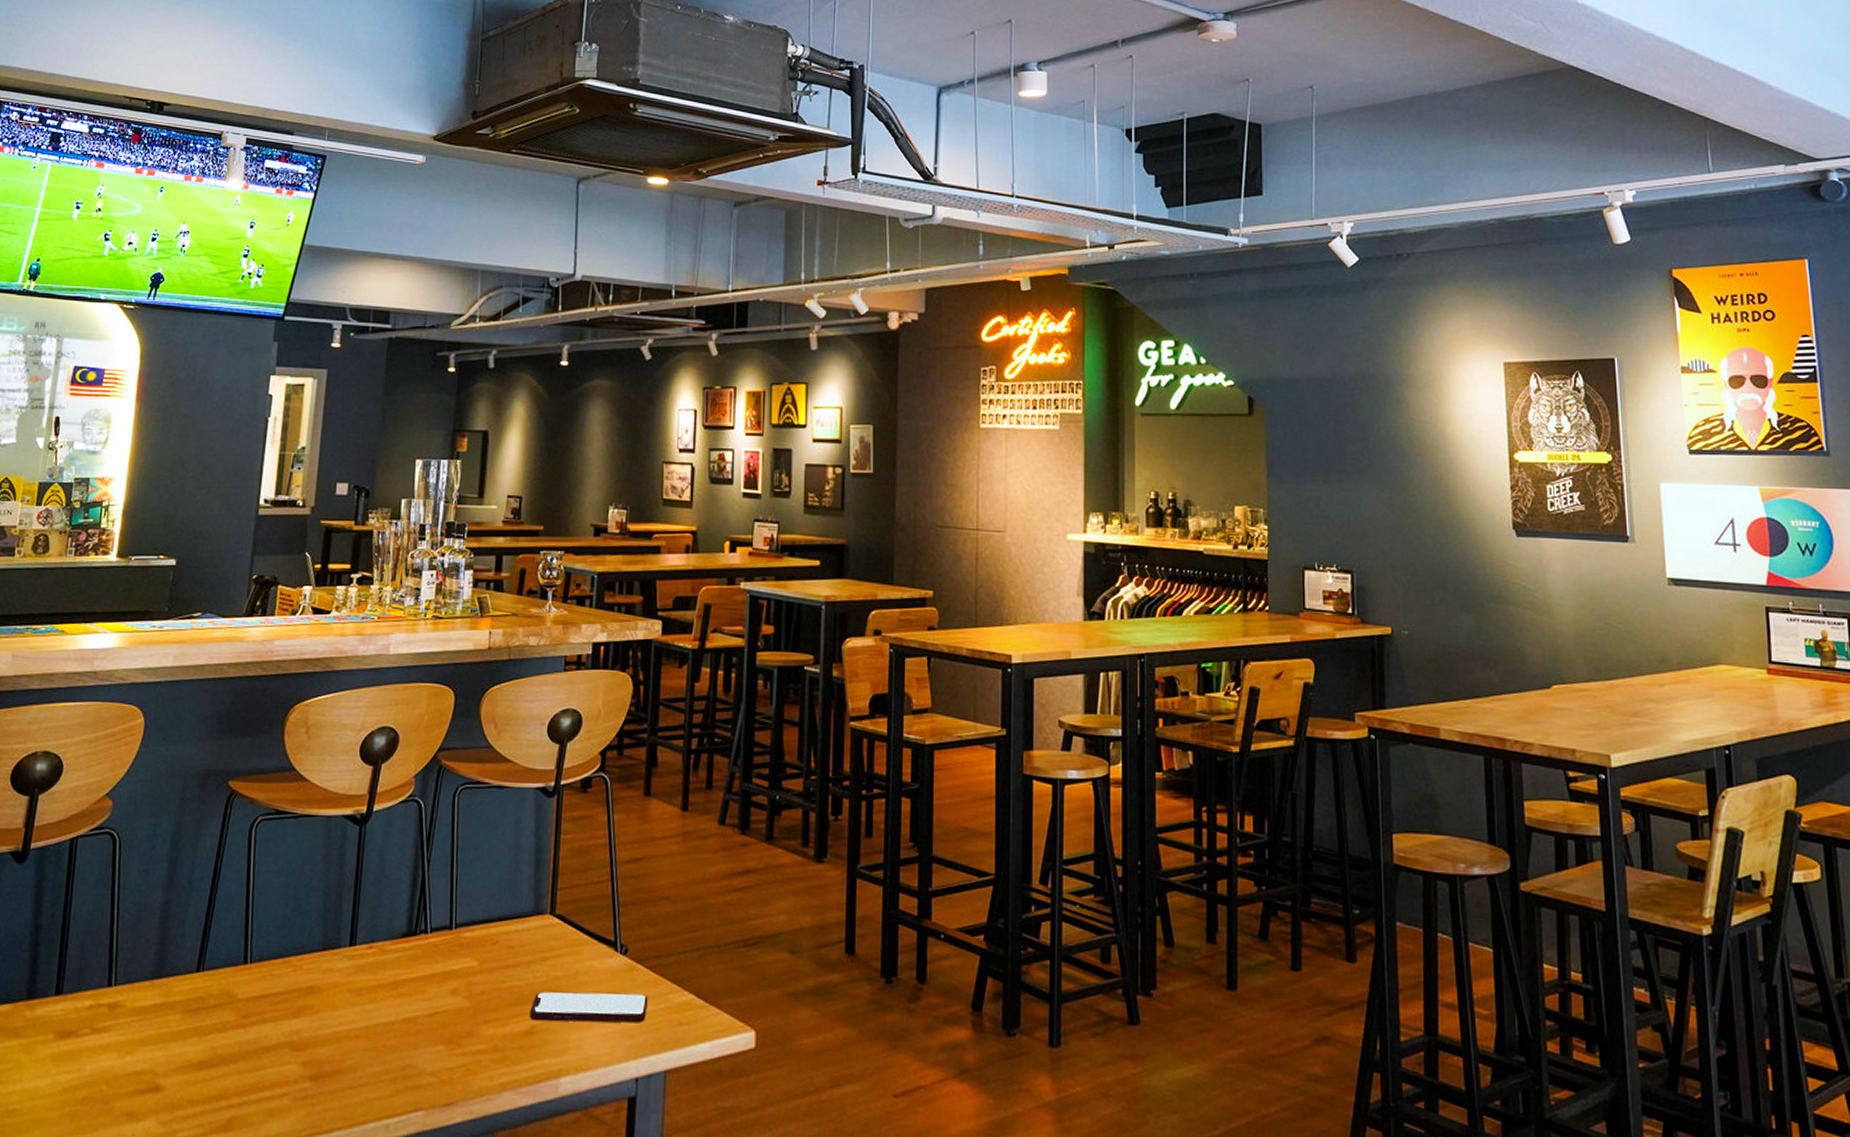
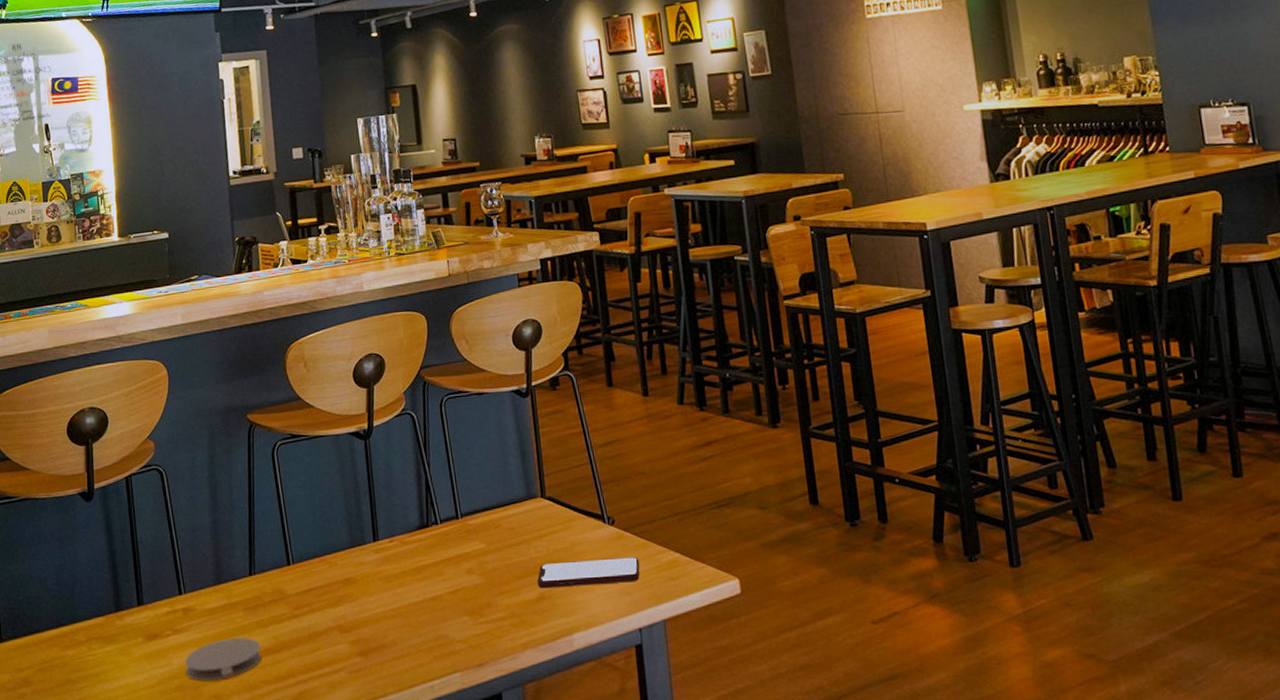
coaster: none [98,1044,195,1095] -> present [185,637,262,682]

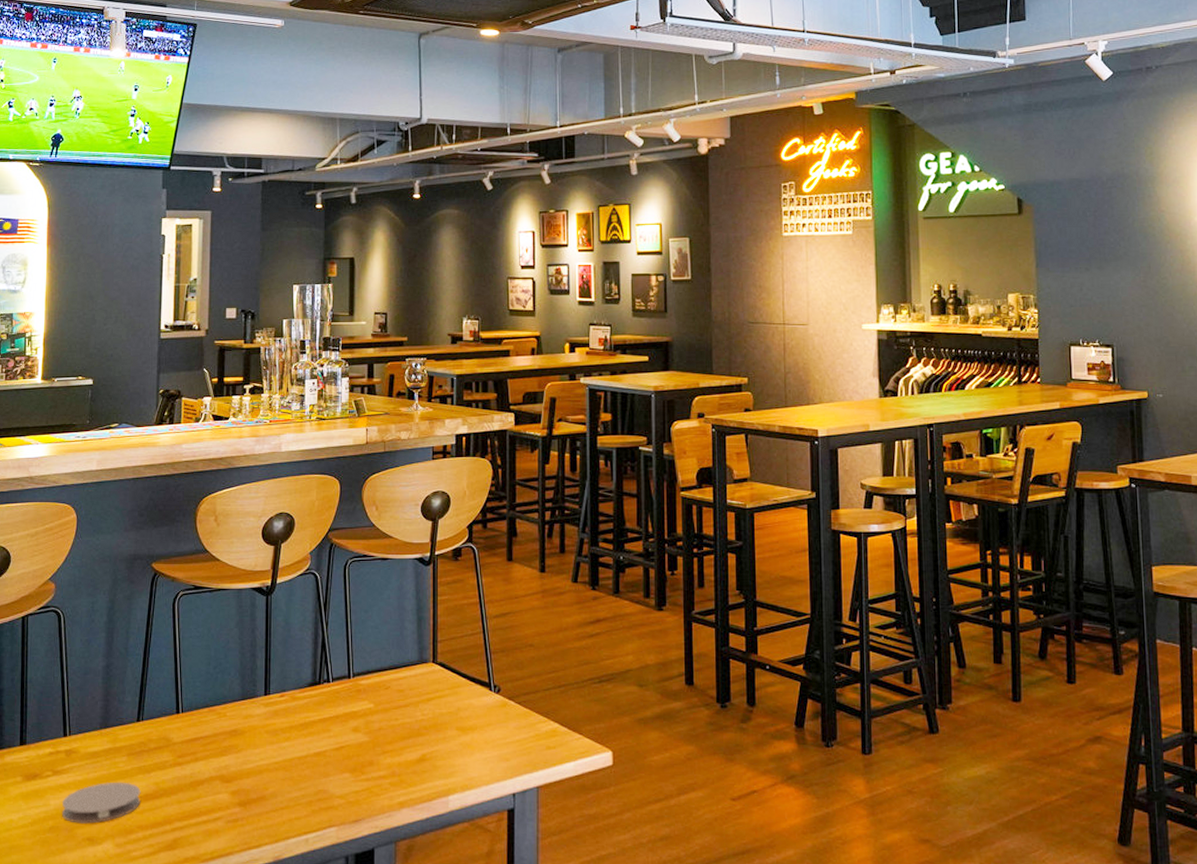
smartphone: present [537,557,640,589] -> none [420,724,520,751]

